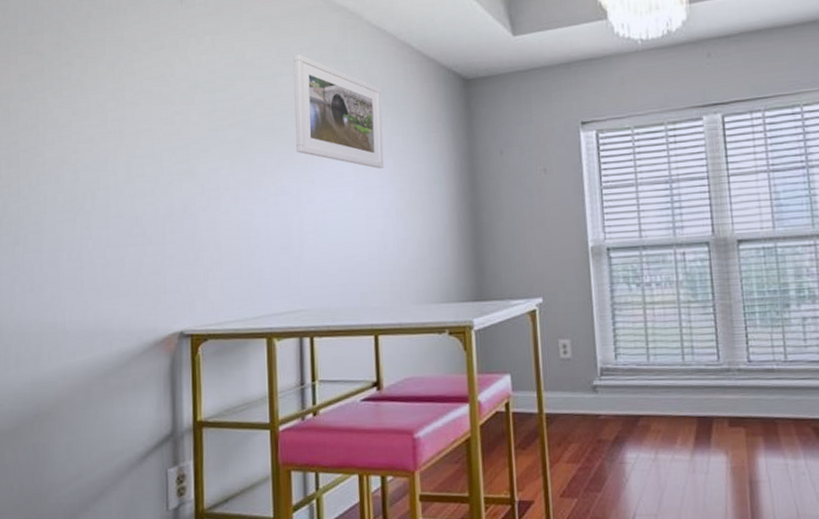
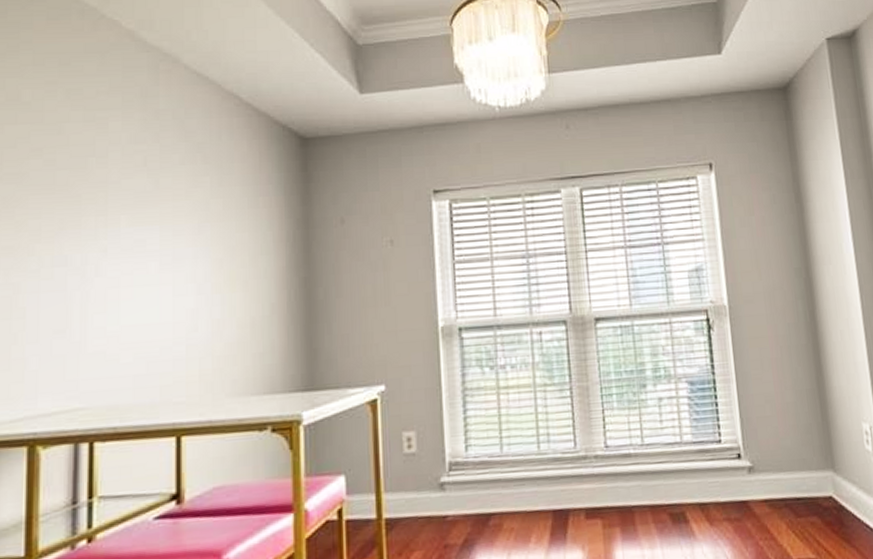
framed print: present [293,54,385,169] -> none [83,98,199,237]

